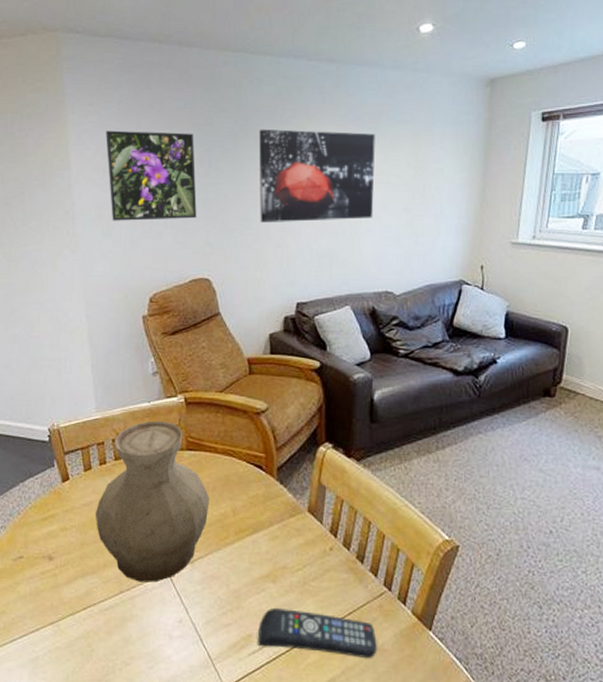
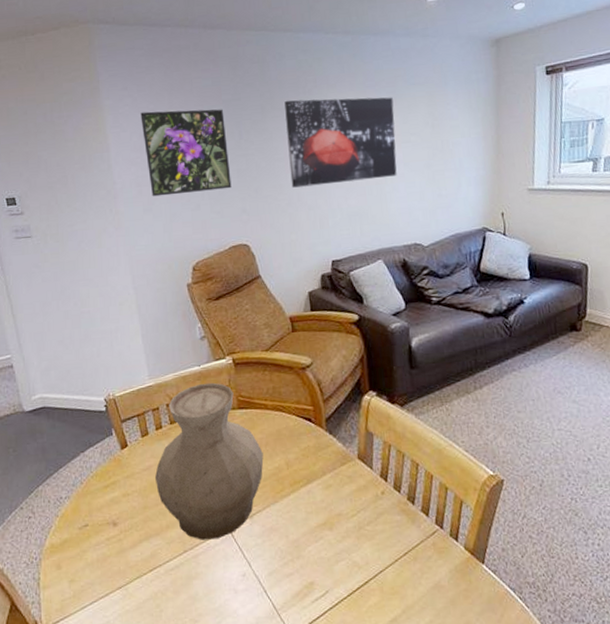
remote control: present [257,607,377,658] -> none [319,553,435,596]

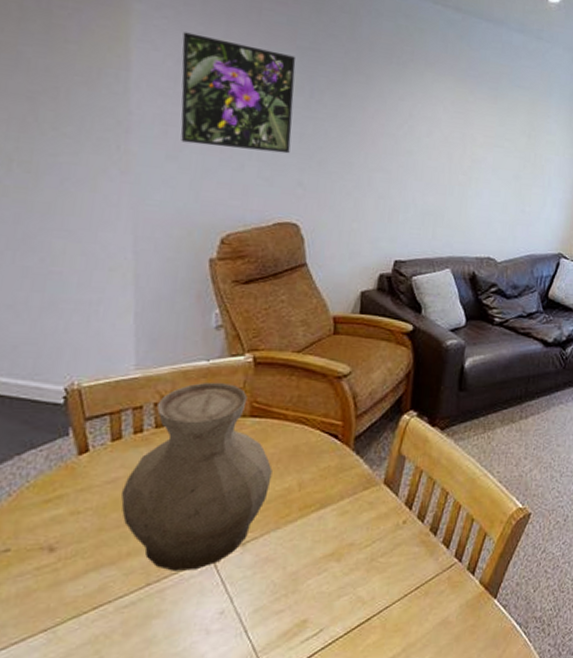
wall art: present [284,97,397,188] -> none [363,66,494,181]

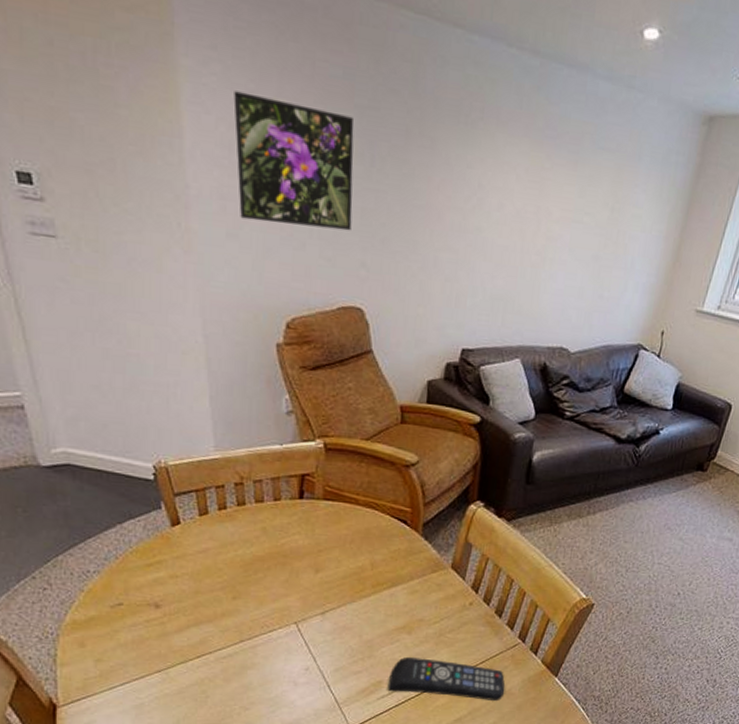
vase: present [121,382,273,571] -> none [213,465,346,632]
remote control: none [312,588,442,633] -> present [387,656,505,701]

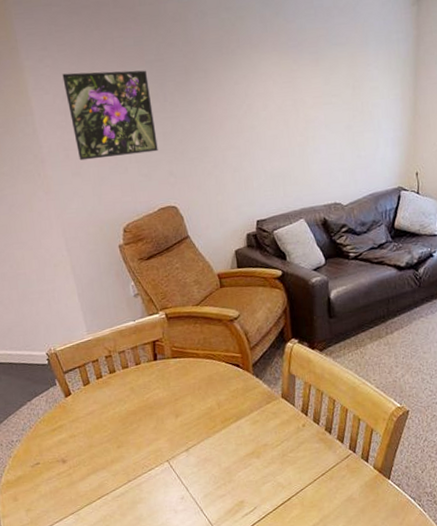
remote control: present [387,656,505,701] -> none [248,477,347,510]

